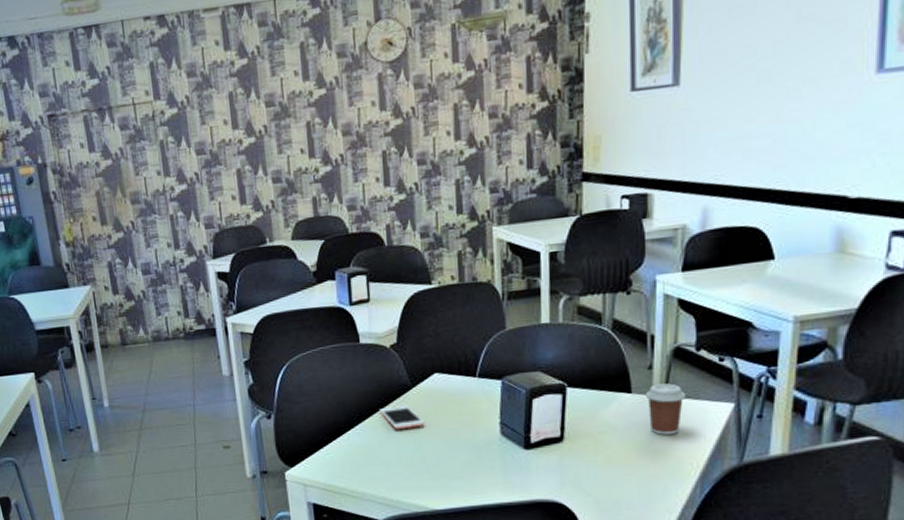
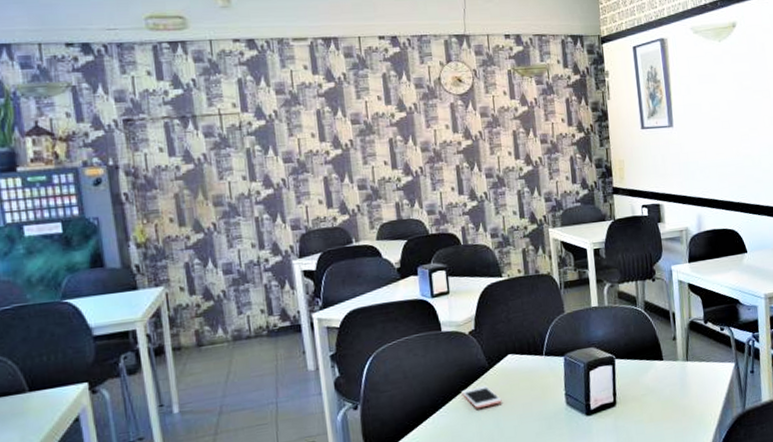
coffee cup: present [645,383,687,435] -> none [673,350,702,393]

